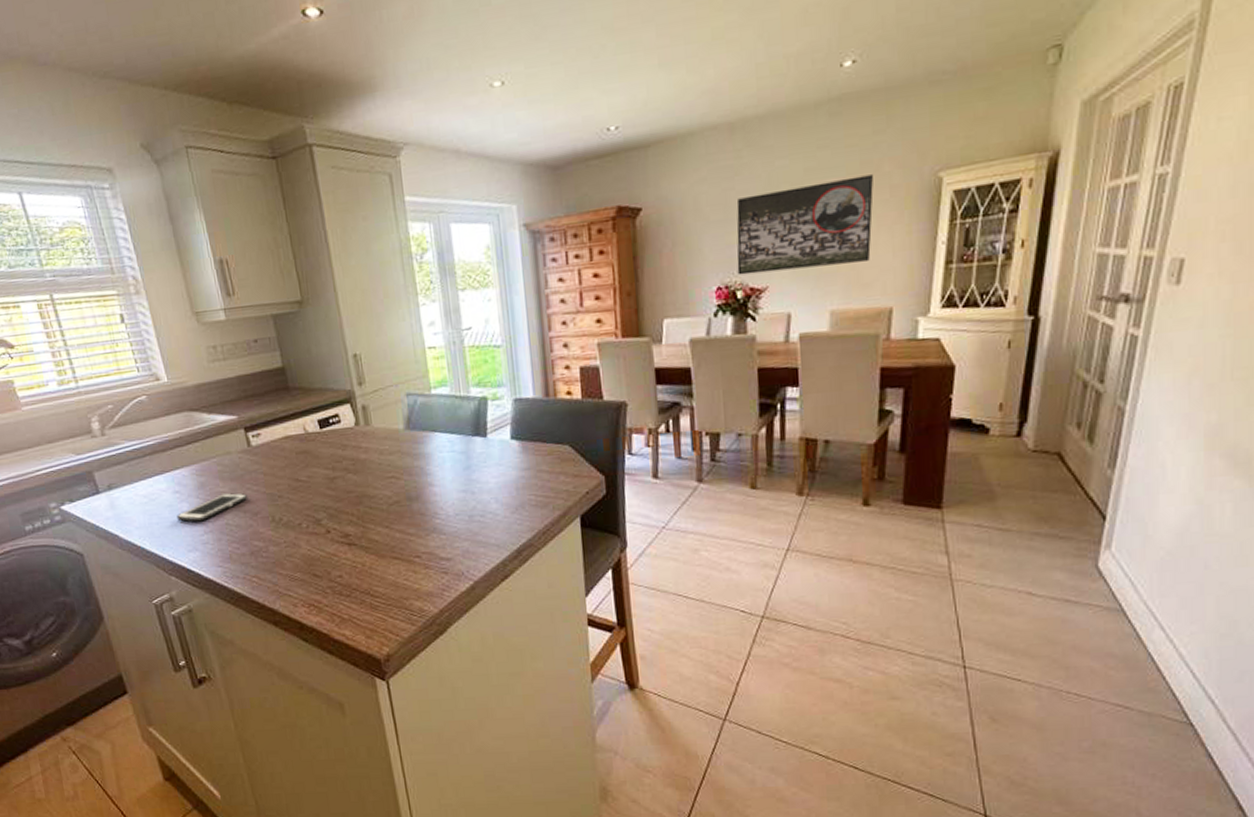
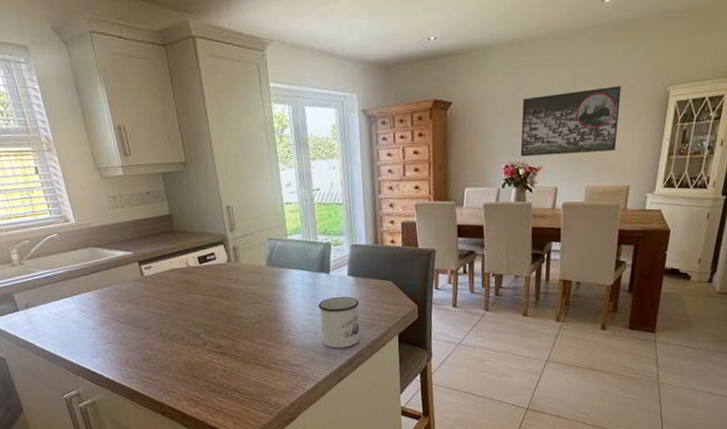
cell phone: present [177,493,248,522] -> none [83,312,141,335]
mug: none [473,466,529,536] -> present [318,296,360,348]

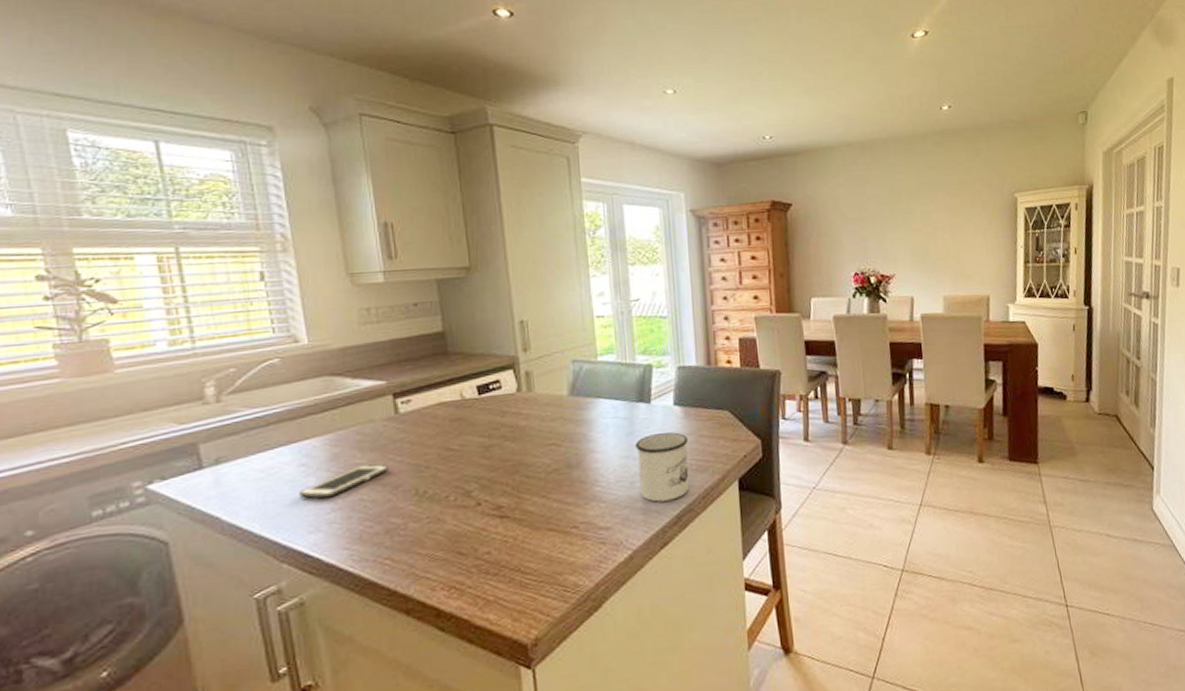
cell phone: none [83,312,141,335] -> present [299,464,389,499]
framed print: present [520,86,622,157] -> none [868,191,971,264]

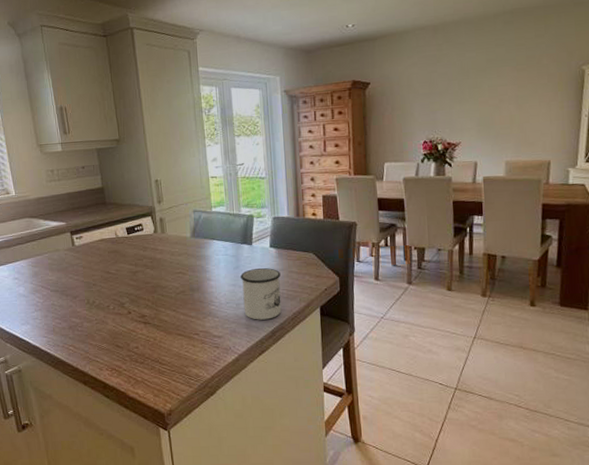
cell phone: present [299,464,389,499] -> none [15,281,70,302]

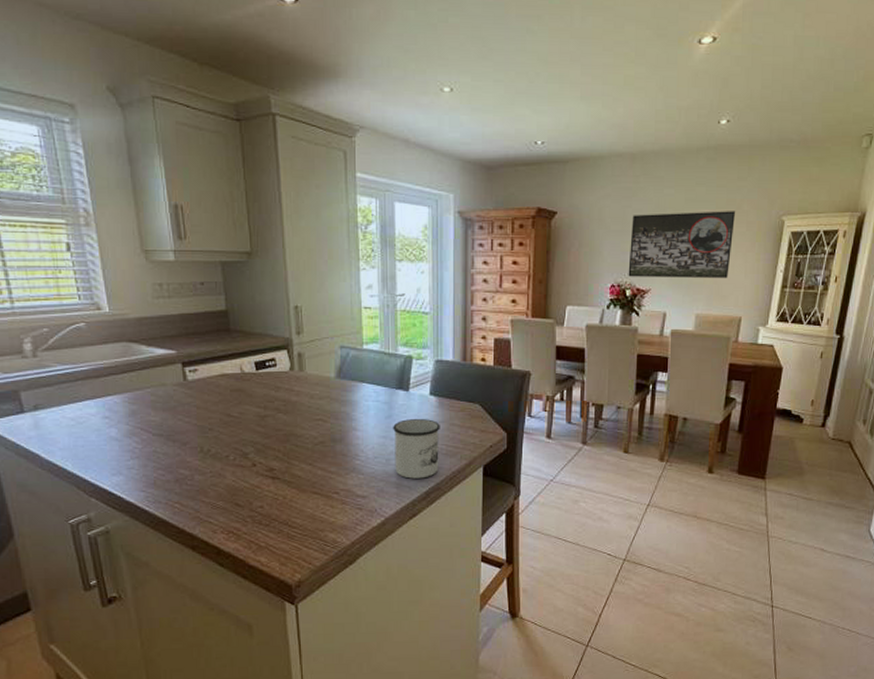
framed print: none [438,66,536,133] -> present [628,211,736,278]

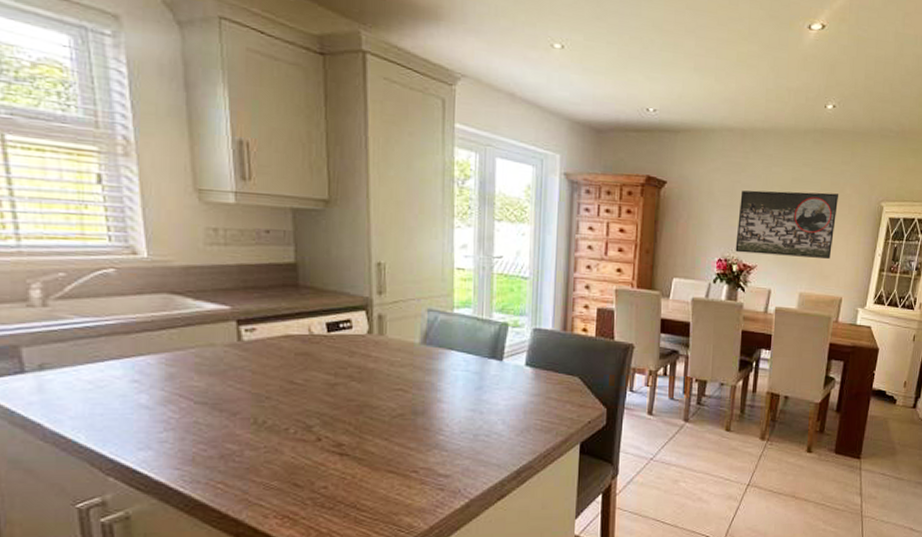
mug: present [393,418,440,479] -> none [483,390,536,456]

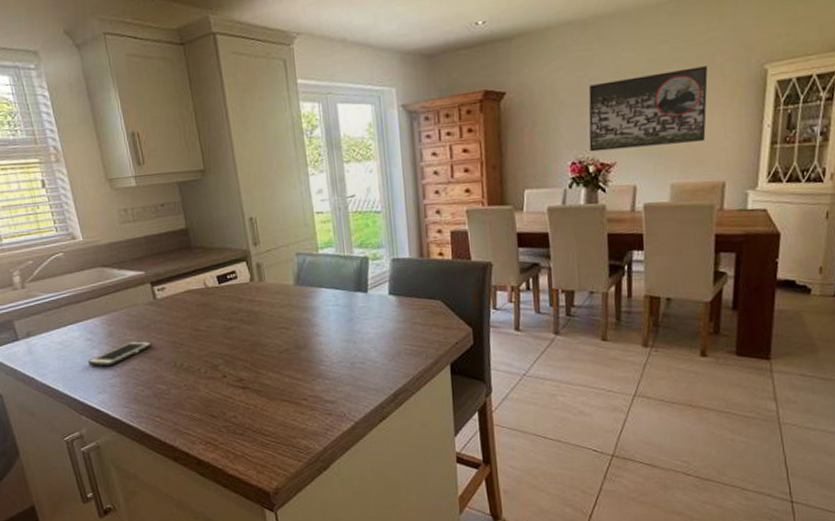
cell phone: none [130,389,228,417] -> present [88,341,153,367]

